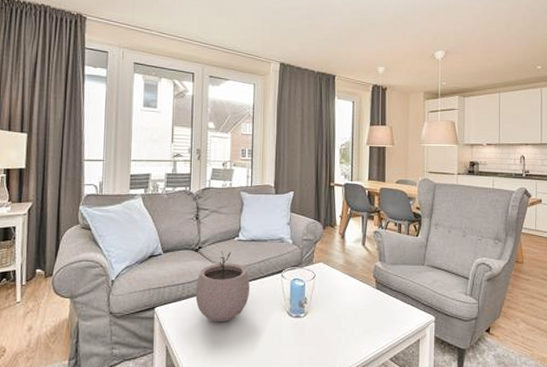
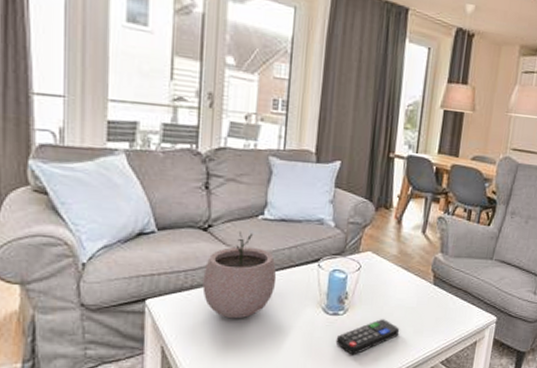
remote control: none [299,320,352,353] -> present [335,319,400,355]

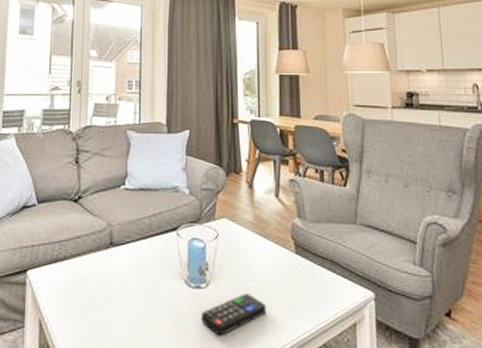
plant pot: present [202,231,277,319] -> none [74,201,139,292]

